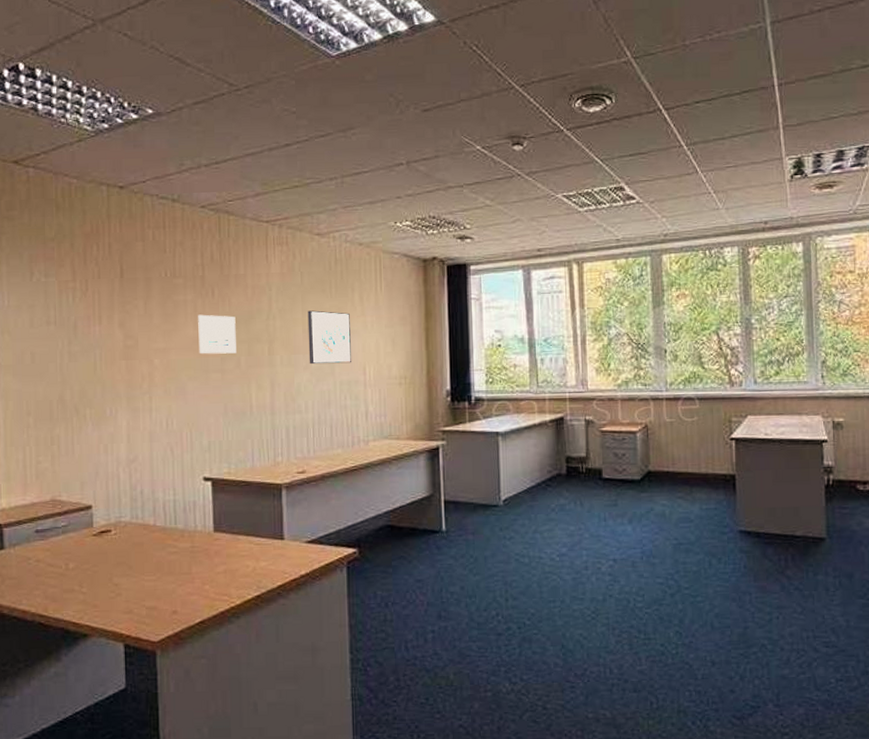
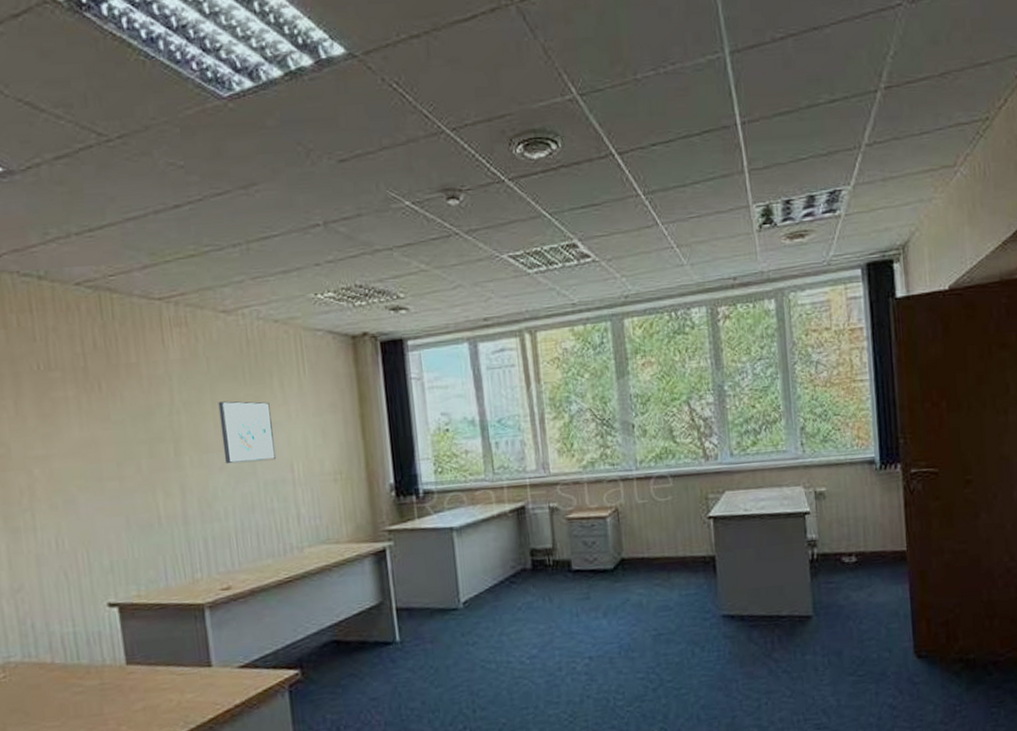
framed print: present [198,314,236,354] -> none [83,412,135,460]

